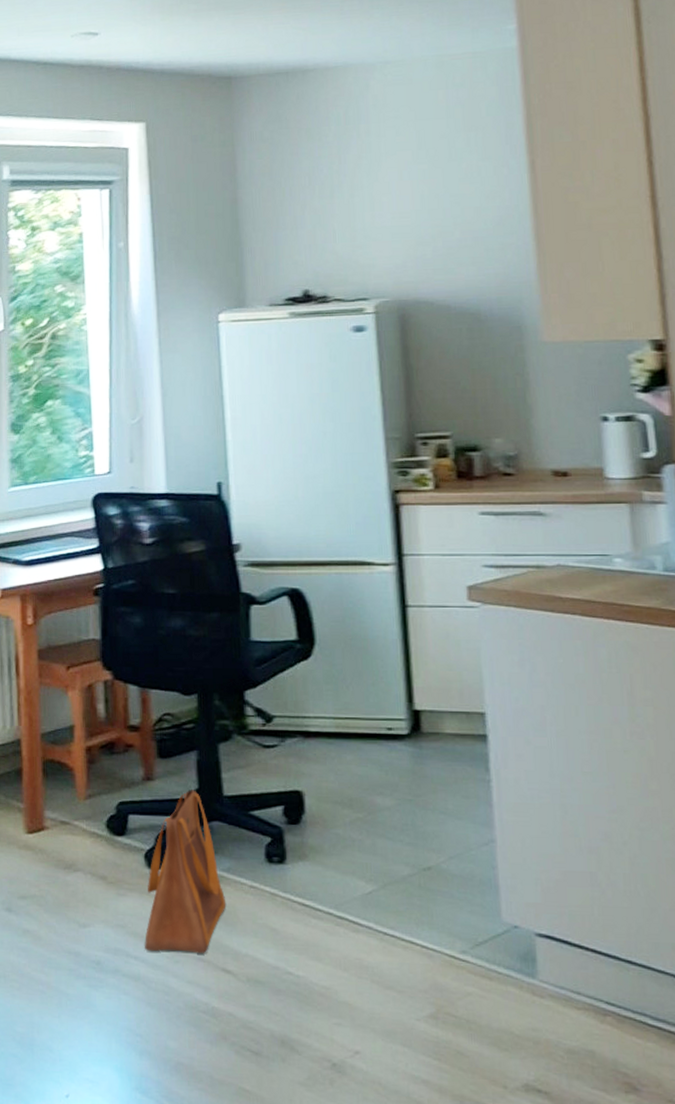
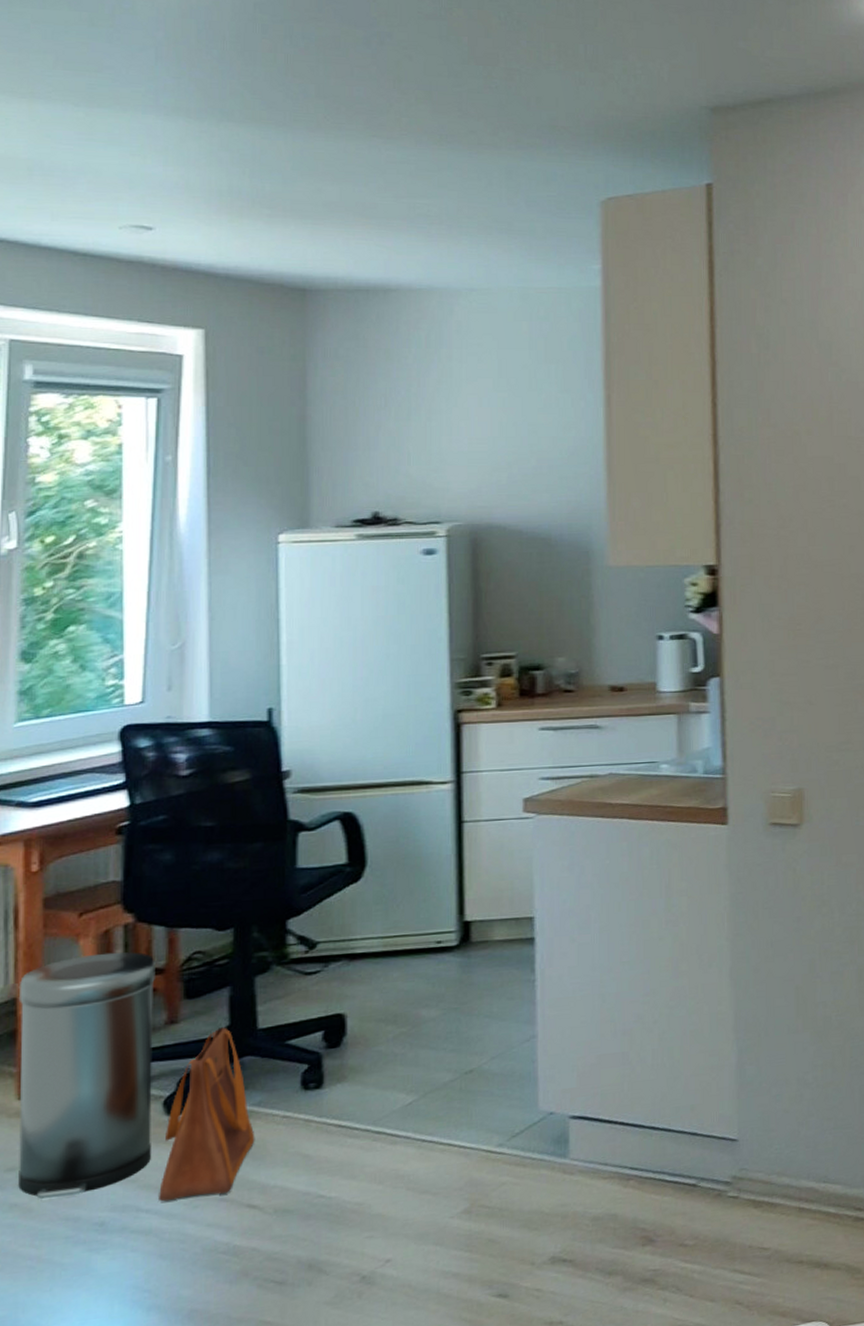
pedal bin: none [23,706,136,931] -> present [18,952,155,1199]

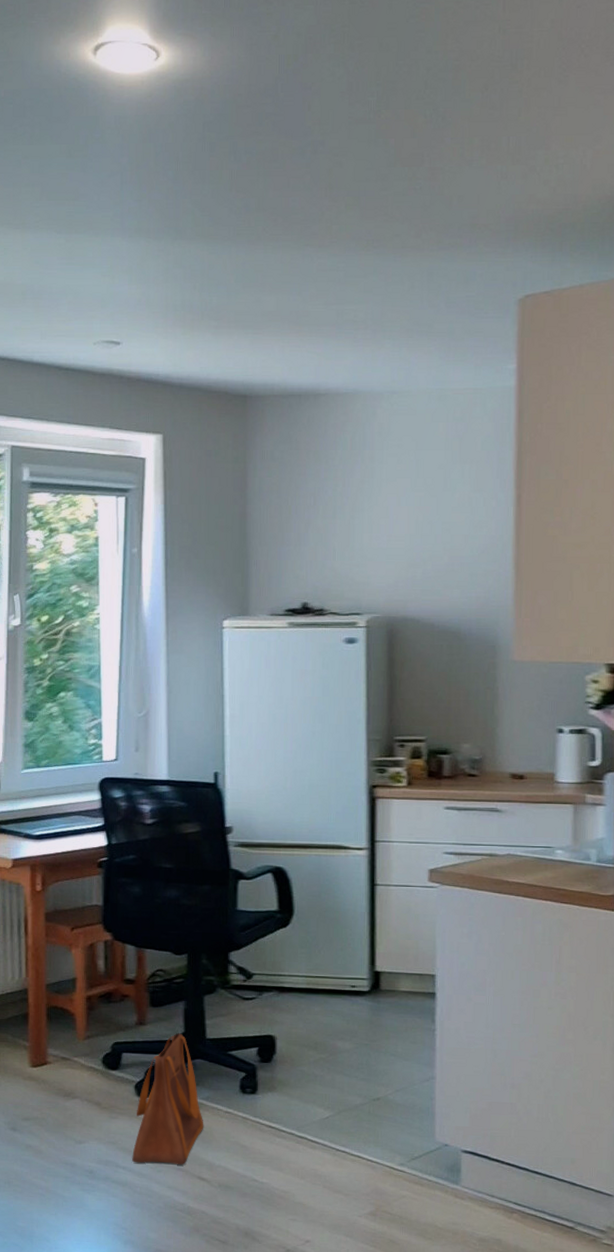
pedal bin: present [18,952,155,1199] -> none [30,961,128,1146]

